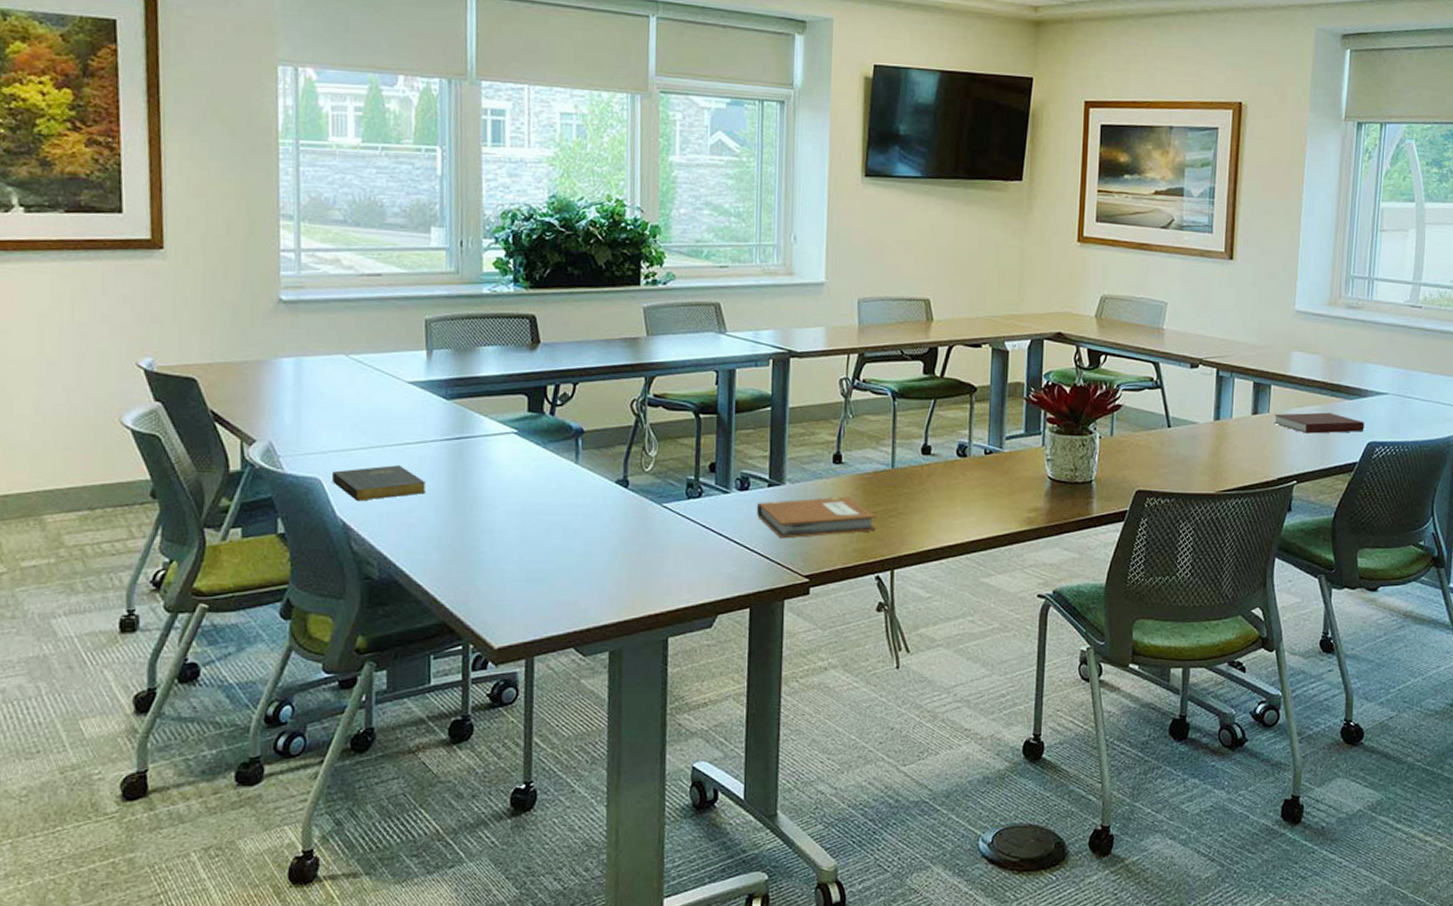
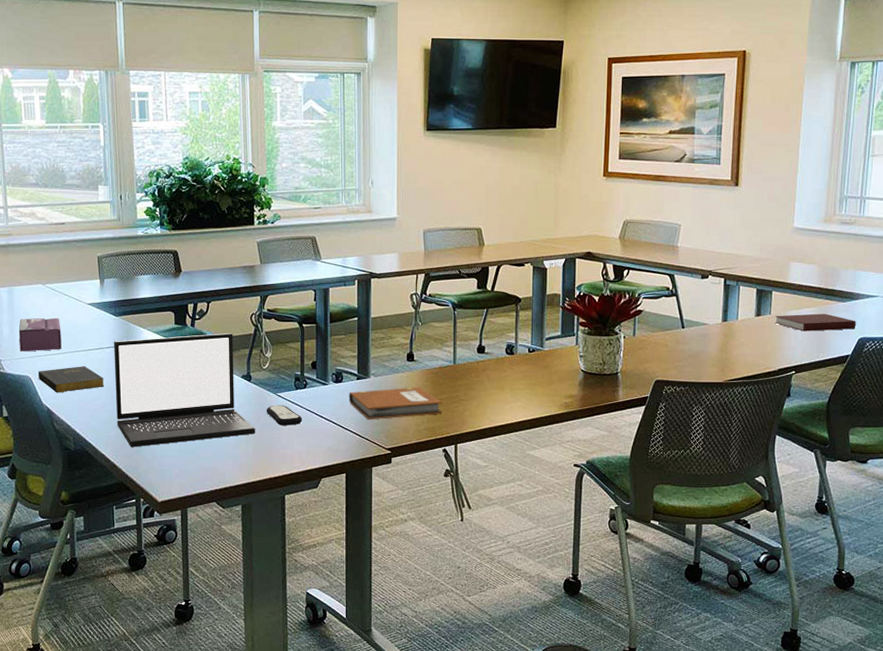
tissue box: none [306,399,369,445] -> present [18,317,61,352]
laptop: none [440,423,632,575] -> present [114,332,255,447]
remote control: none [647,518,695,546] -> present [266,404,303,426]

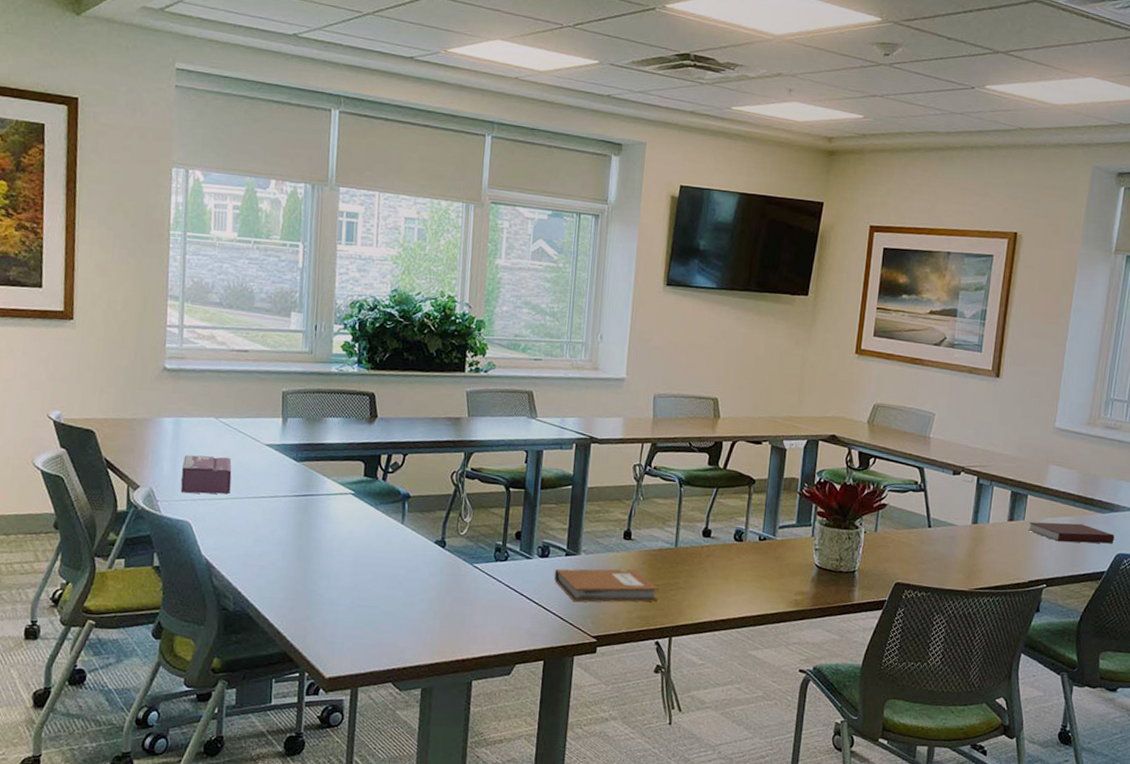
book: present [38,366,105,393] -> none [199,515,276,544]
laptop: present [114,332,255,447] -> none [285,489,445,613]
remote control: present [266,404,303,426] -> none [459,577,500,602]

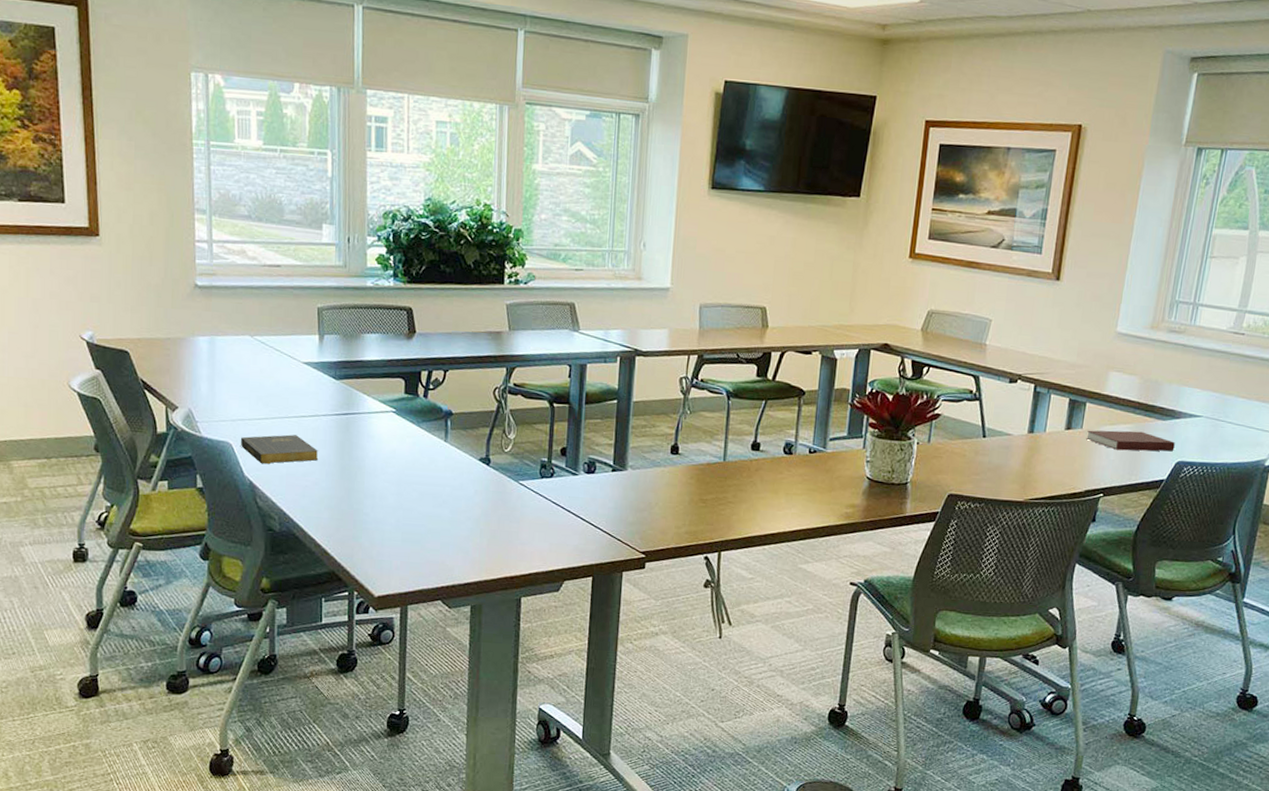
tissue box: present [181,454,232,495] -> none [219,374,270,414]
book: none [199,515,276,544] -> present [240,434,319,465]
notebook: present [554,568,659,602] -> none [600,484,708,518]

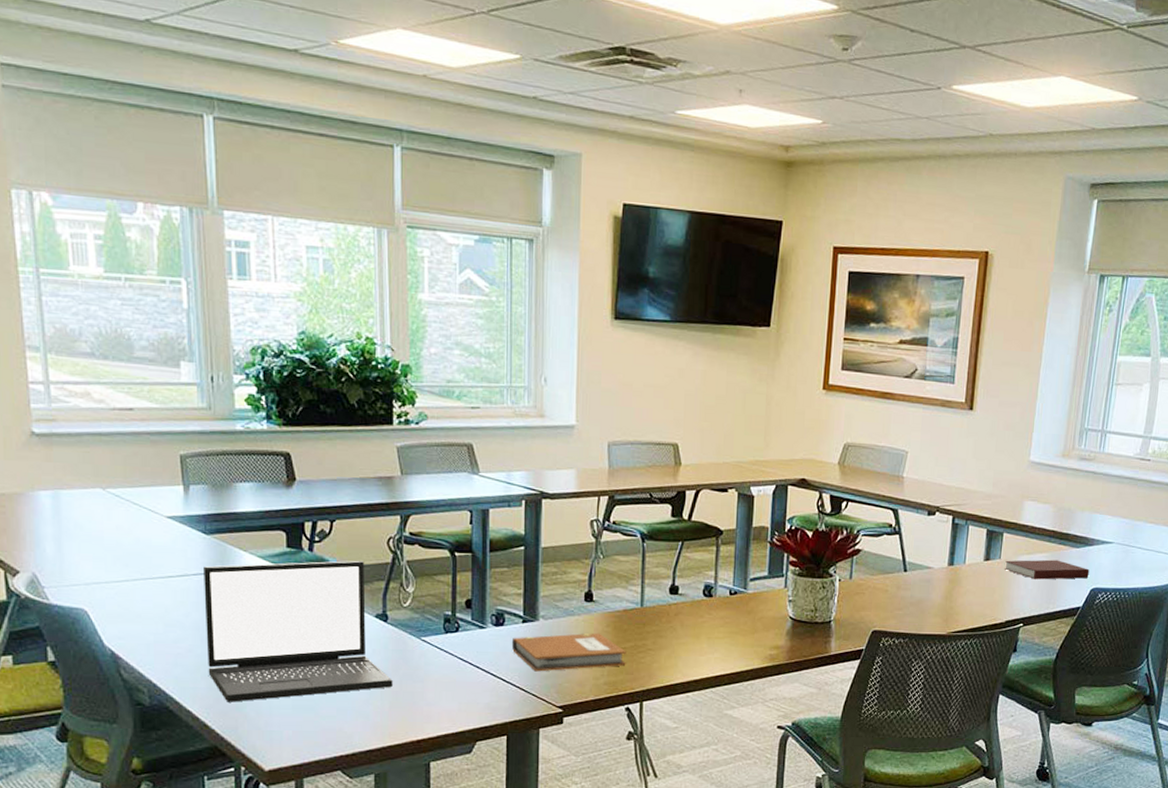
book: present [240,434,319,465] -> none [97,597,191,632]
laptop: none [330,407,492,533] -> present [204,560,393,702]
notebook: none [600,484,708,518] -> present [511,633,626,672]

